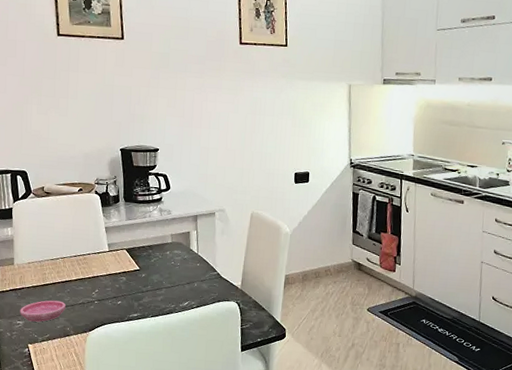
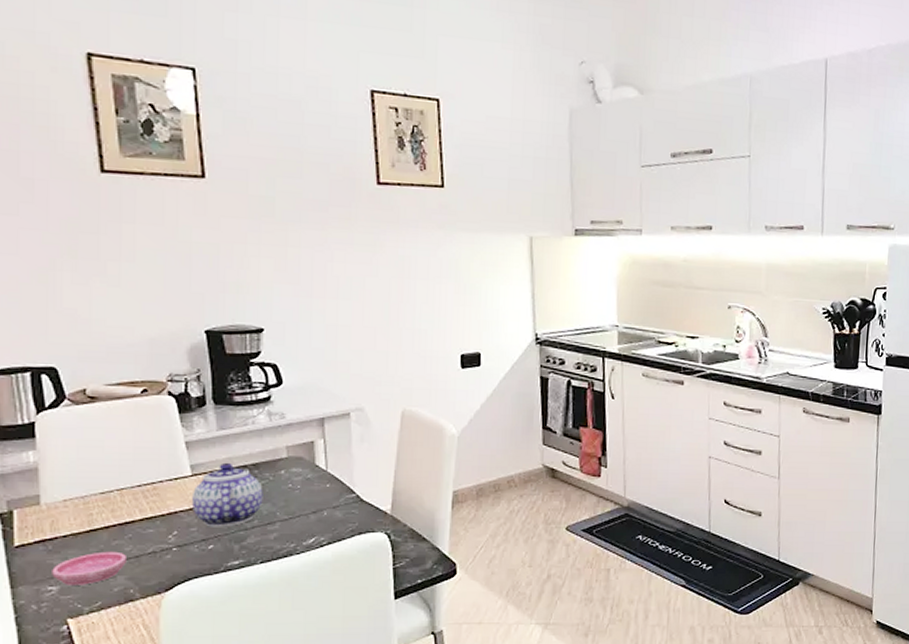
teapot: none [108,243,155,289] -> present [192,462,263,527]

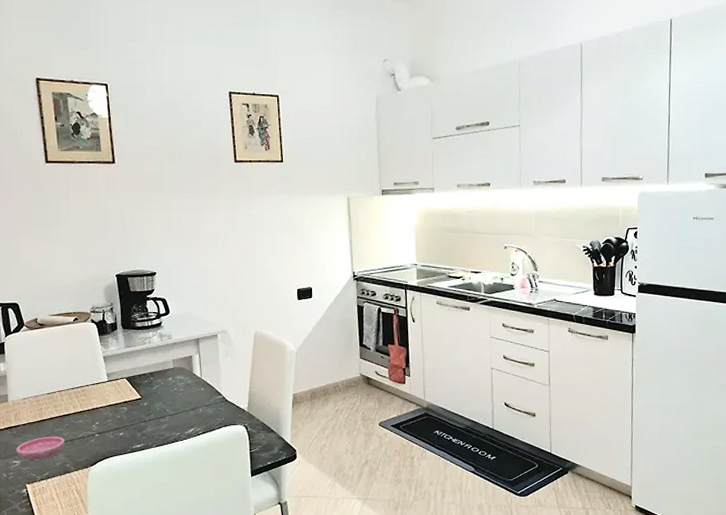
teapot: present [192,462,263,527] -> none [109,371,157,420]

